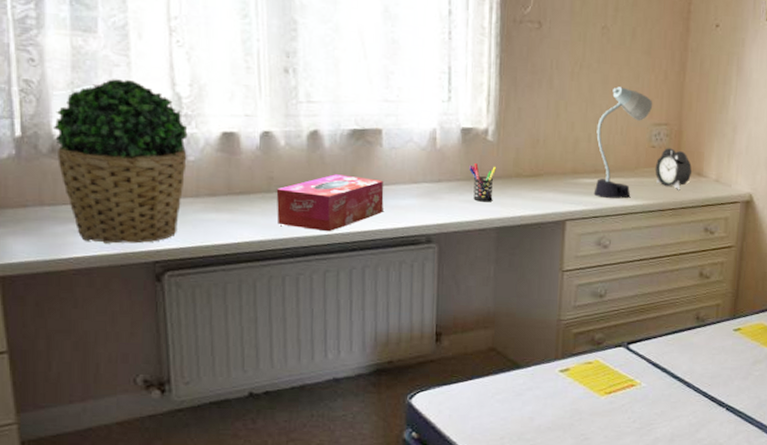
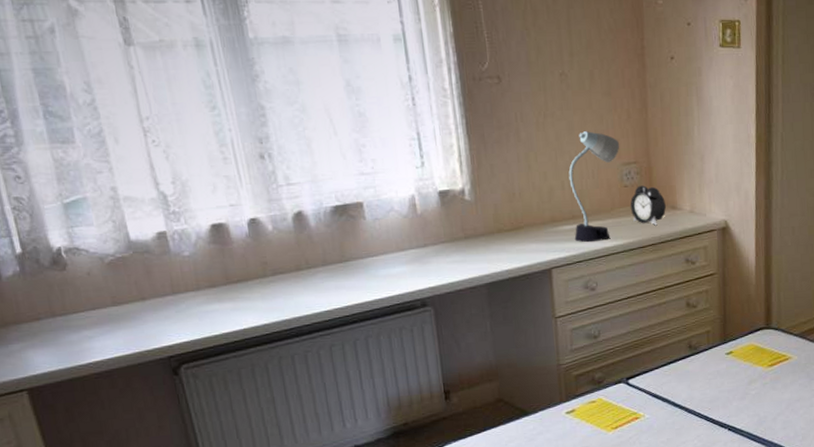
potted plant: present [52,79,188,244] -> none [50,185,185,346]
tissue box: present [276,174,384,232] -> none [271,251,376,308]
pen holder: present [469,163,497,202] -> none [452,224,479,261]

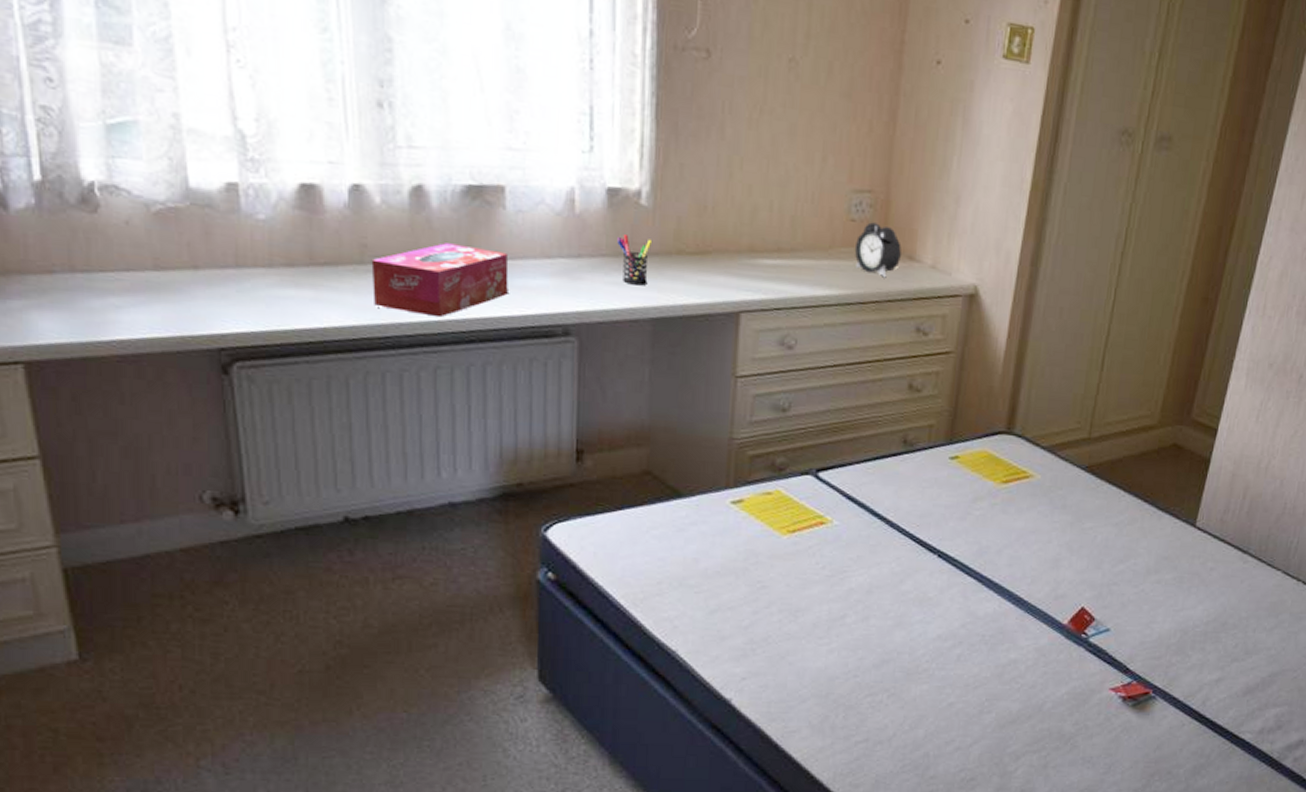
tissue box: none [271,251,376,308] -> present [371,243,509,318]
pen holder: none [452,224,479,261] -> present [617,235,653,286]
desk lamp: present [568,131,620,243] -> none [776,140,854,287]

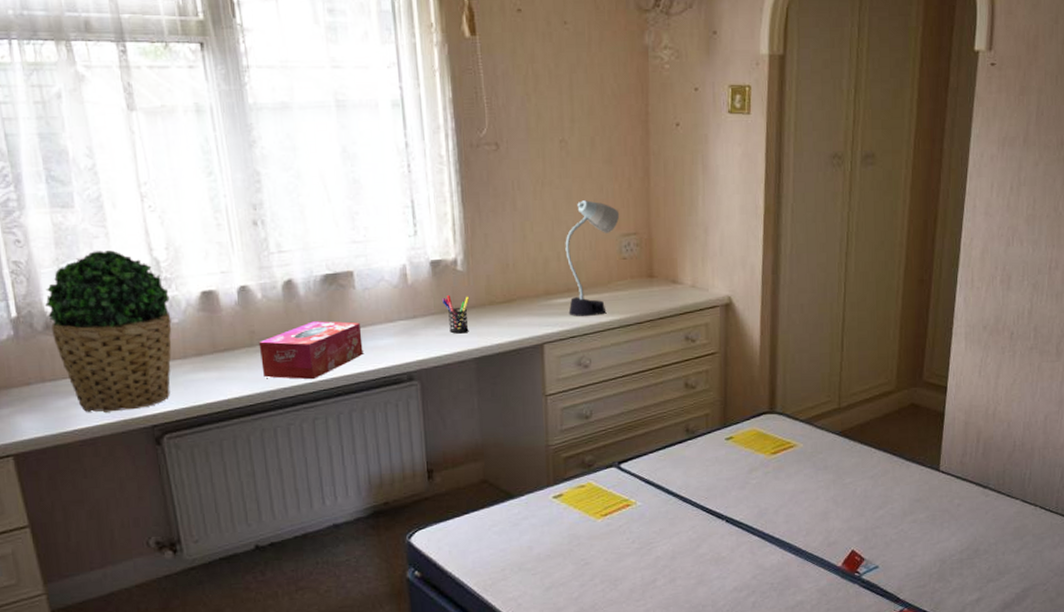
potted plant: none [81,108,256,325] -> present [44,250,172,413]
desk lamp: none [776,140,854,287] -> present [565,200,620,317]
alarm clock: present [854,222,902,278] -> none [628,258,667,301]

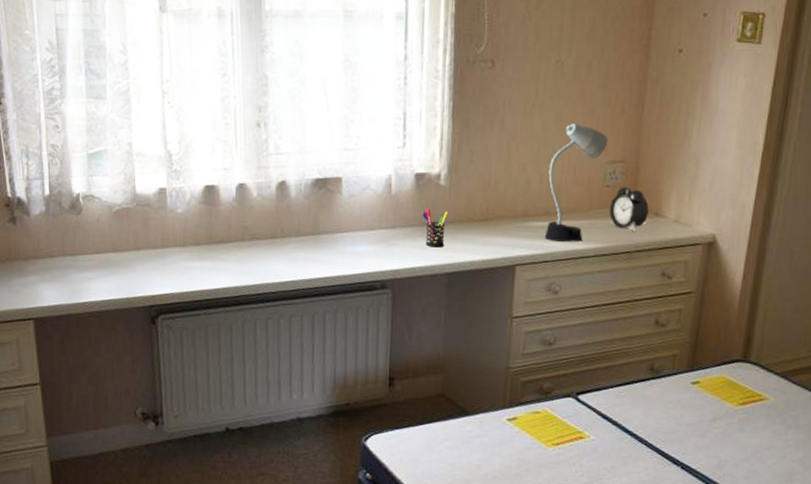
potted plant: present [44,250,172,413] -> none [72,140,177,290]
tissue box: present [258,321,363,380] -> none [249,222,343,278]
alarm clock: none [628,258,667,301] -> present [609,187,650,232]

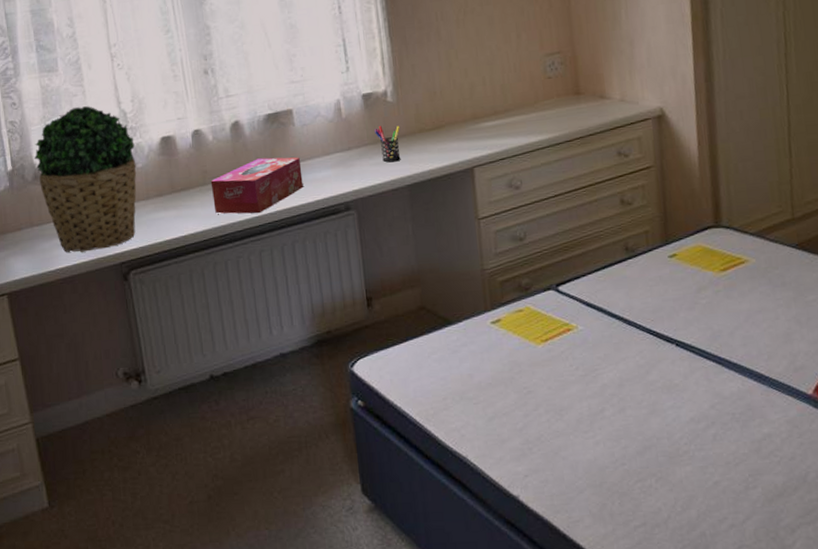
potted plant: none [72,140,177,290] -> present [33,106,137,253]
tissue box: none [249,222,343,278] -> present [210,157,303,214]
desk lamp: present [544,124,609,243] -> none [489,24,542,139]
alarm clock: present [609,187,650,232] -> none [554,75,595,117]

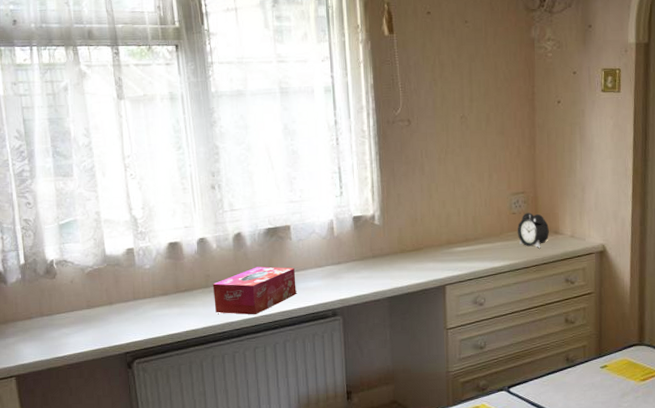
potted plant: present [33,106,137,253] -> none [46,210,144,342]
pen holder: present [375,125,401,163] -> none [362,245,385,277]
alarm clock: none [554,75,595,117] -> present [517,213,550,249]

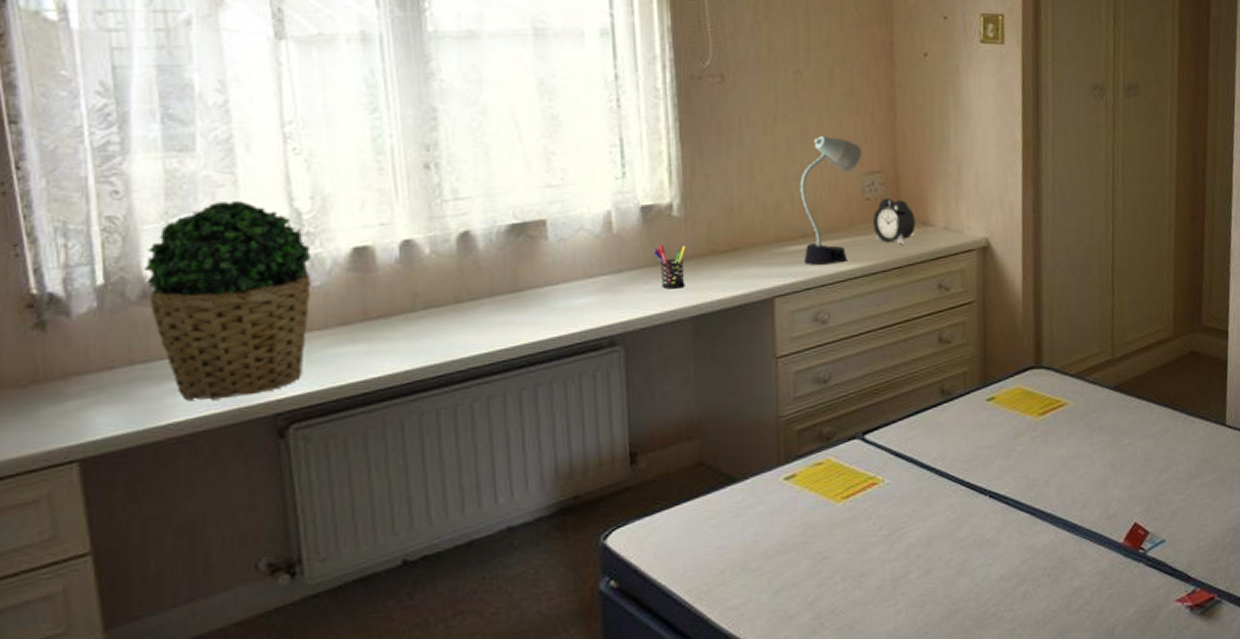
potted plant: none [46,210,144,342] -> present [143,201,311,402]
tissue box: present [212,266,296,315] -> none [423,278,555,350]
pen holder: none [362,245,385,277] -> present [654,245,687,289]
desk lamp: none [464,165,510,263] -> present [800,136,862,266]

